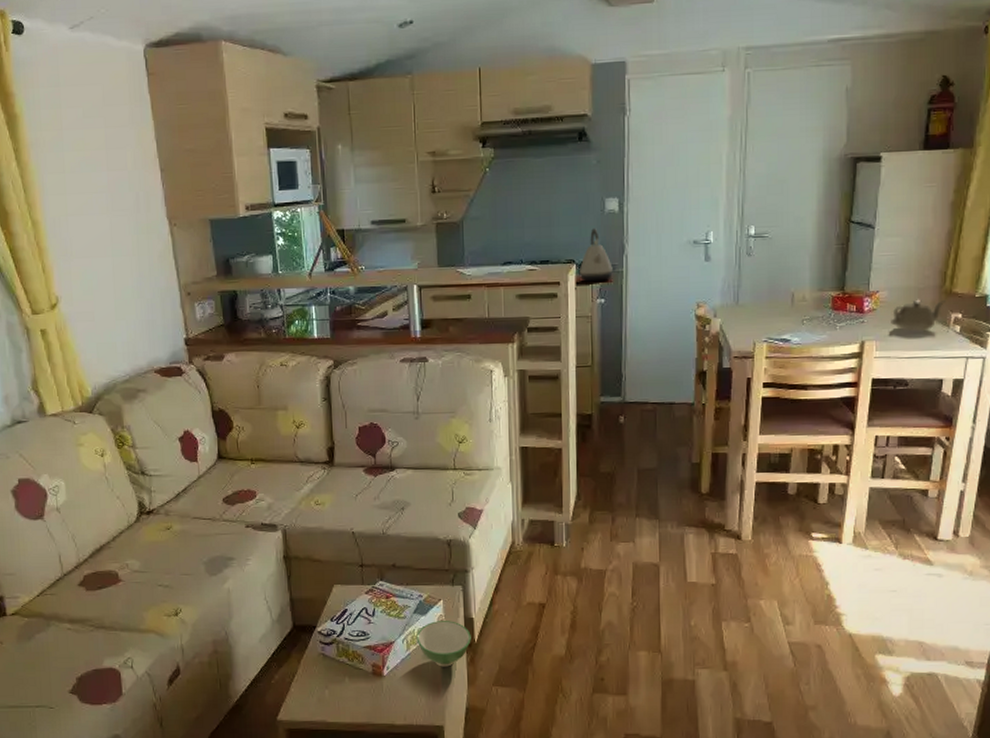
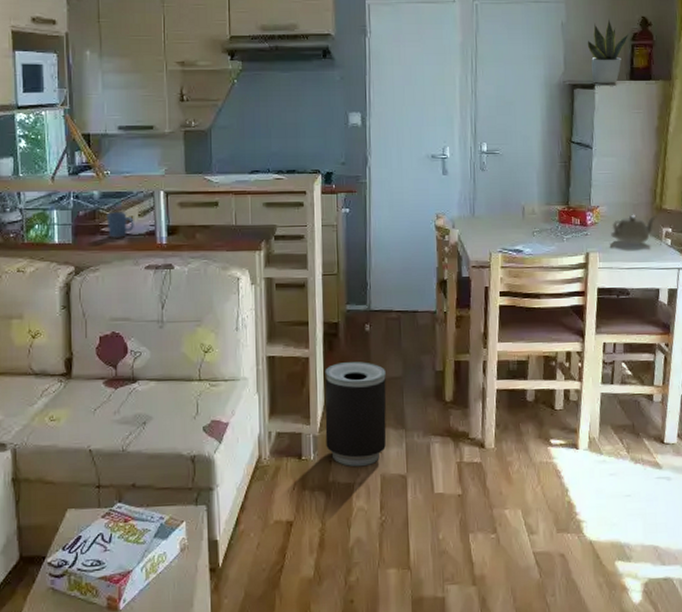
mug: none [362,306,389,332] -> present [106,212,134,238]
bowl: present [416,621,471,667] -> none [156,544,215,597]
trash bin: none [577,453,640,555] -> present [325,362,387,467]
kettle: present [579,228,613,282] -> none [324,140,357,192]
potted plant: none [875,81,926,156] -> present [587,19,630,85]

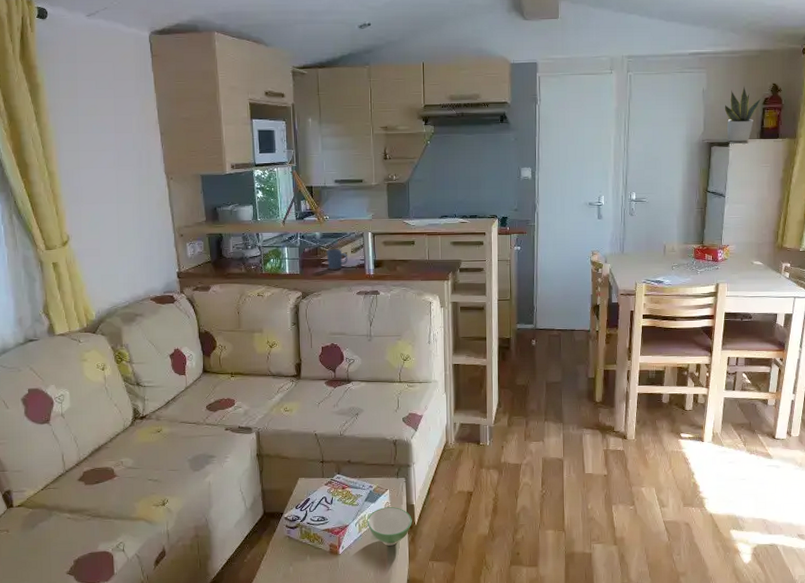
bowl: none [156,544,215,597] -> present [367,507,412,546]
trash bin: present [325,362,387,467] -> none [498,369,548,452]
teapot: present [611,214,657,245] -> none [738,252,778,277]

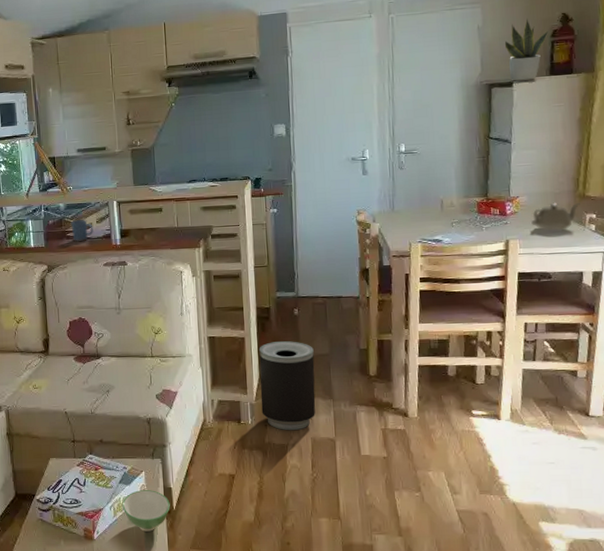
trash bin: none [498,369,548,452] -> present [259,341,316,431]
teapot: none [738,252,778,277] -> present [531,202,580,231]

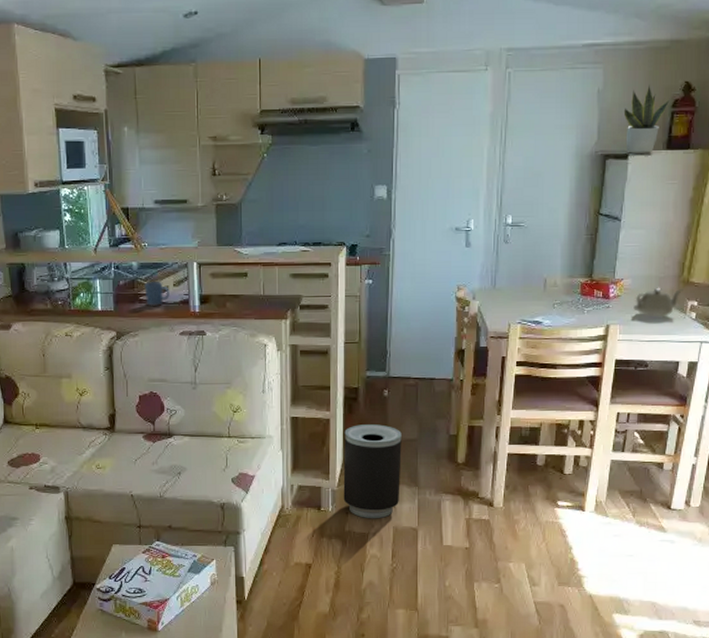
bowl: present [122,490,170,532] -> none [190,579,242,623]

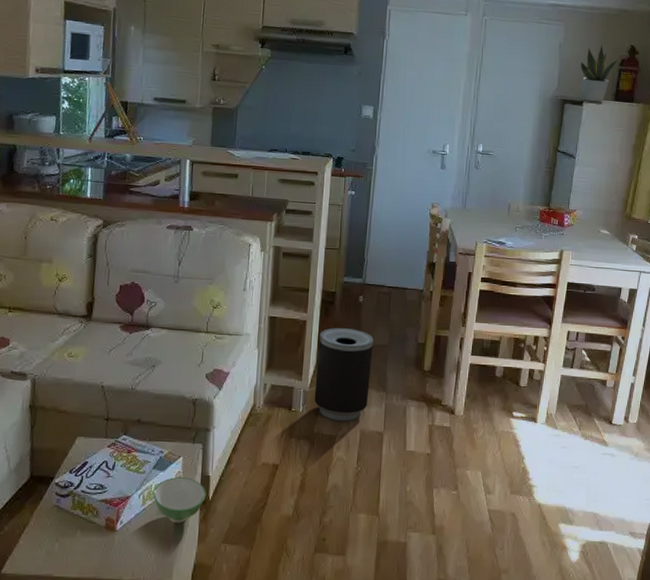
mug: present [144,282,170,306] -> none [135,174,161,199]
bowl: none [190,579,242,623] -> present [153,477,206,523]
teapot: present [633,287,683,318] -> none [584,220,626,247]

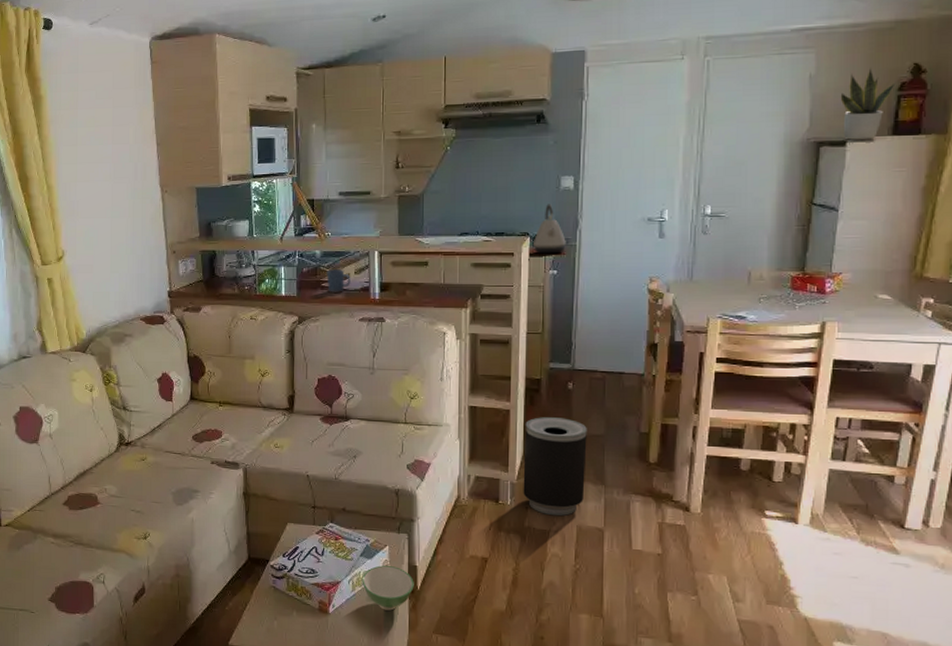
mug: none [135,174,161,199] -> present [326,269,351,292]
kettle: none [335,129,364,176] -> present [532,204,566,254]

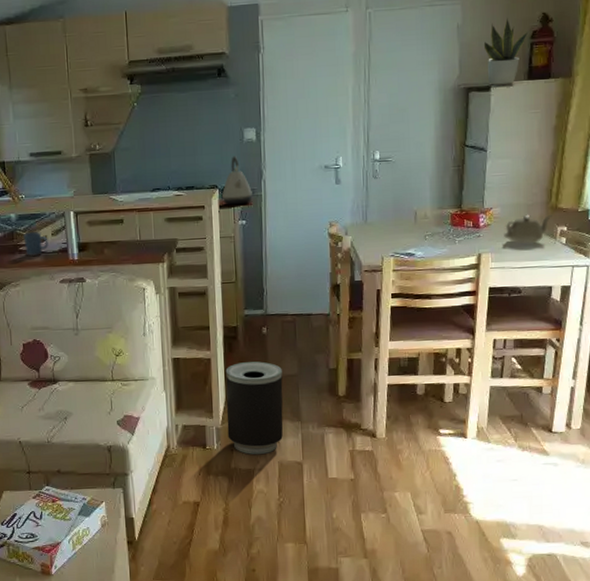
bowl: present [362,565,414,611] -> none [81,521,132,564]
teapot: none [855,282,916,315] -> present [504,214,552,245]

